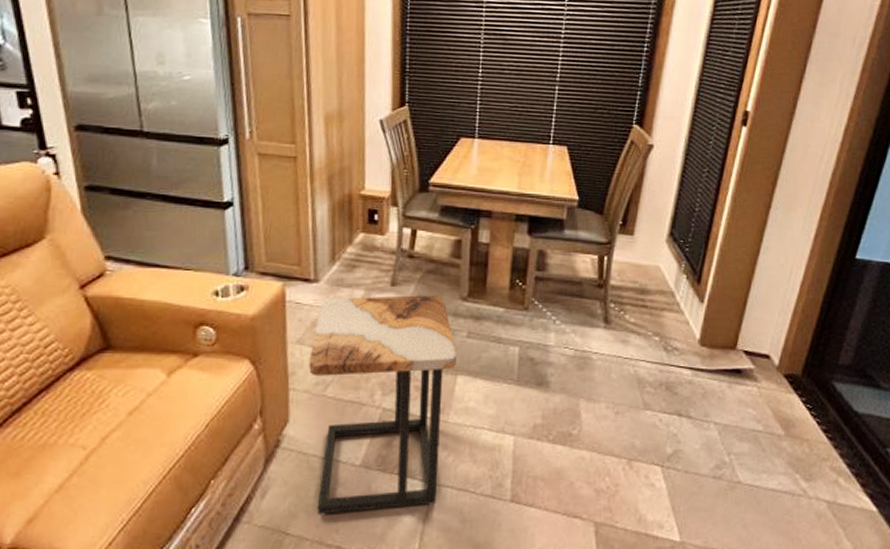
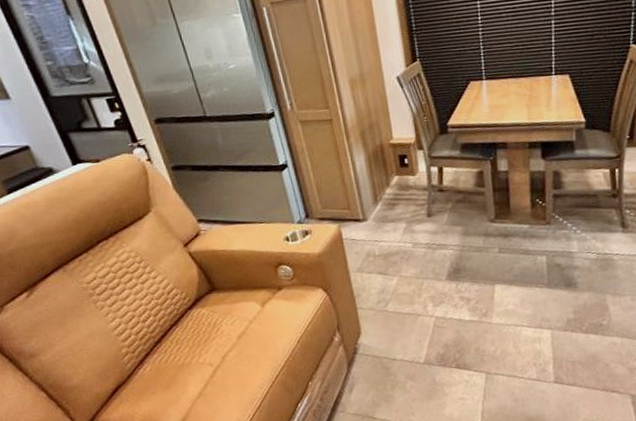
side table: present [309,295,457,515] -> none [369,220,493,403]

